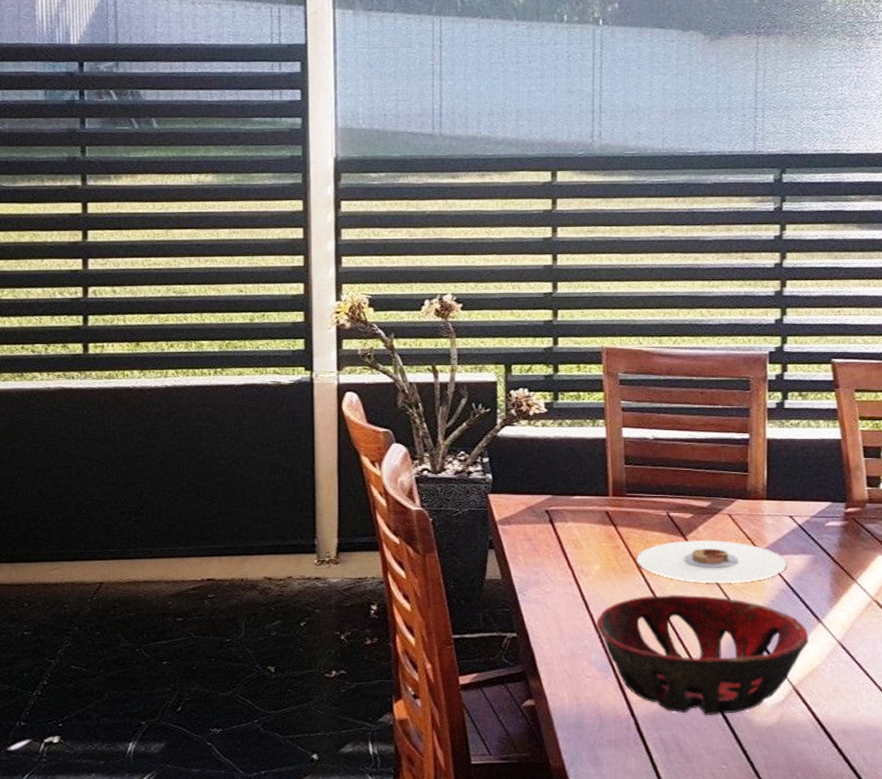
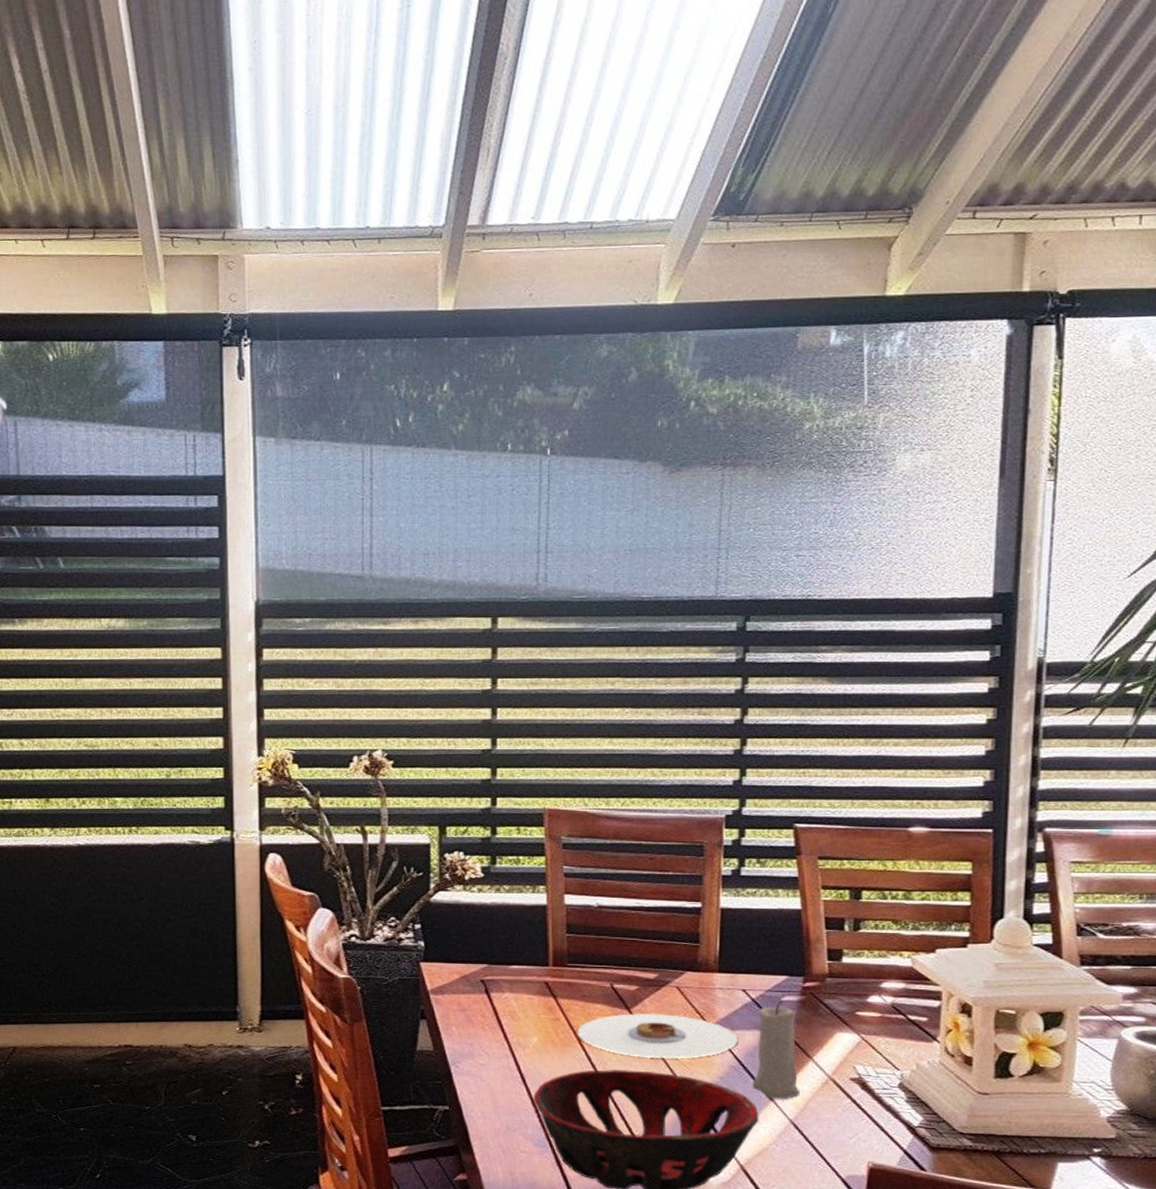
candle: none [801,526,846,621] -> present [752,1000,800,1100]

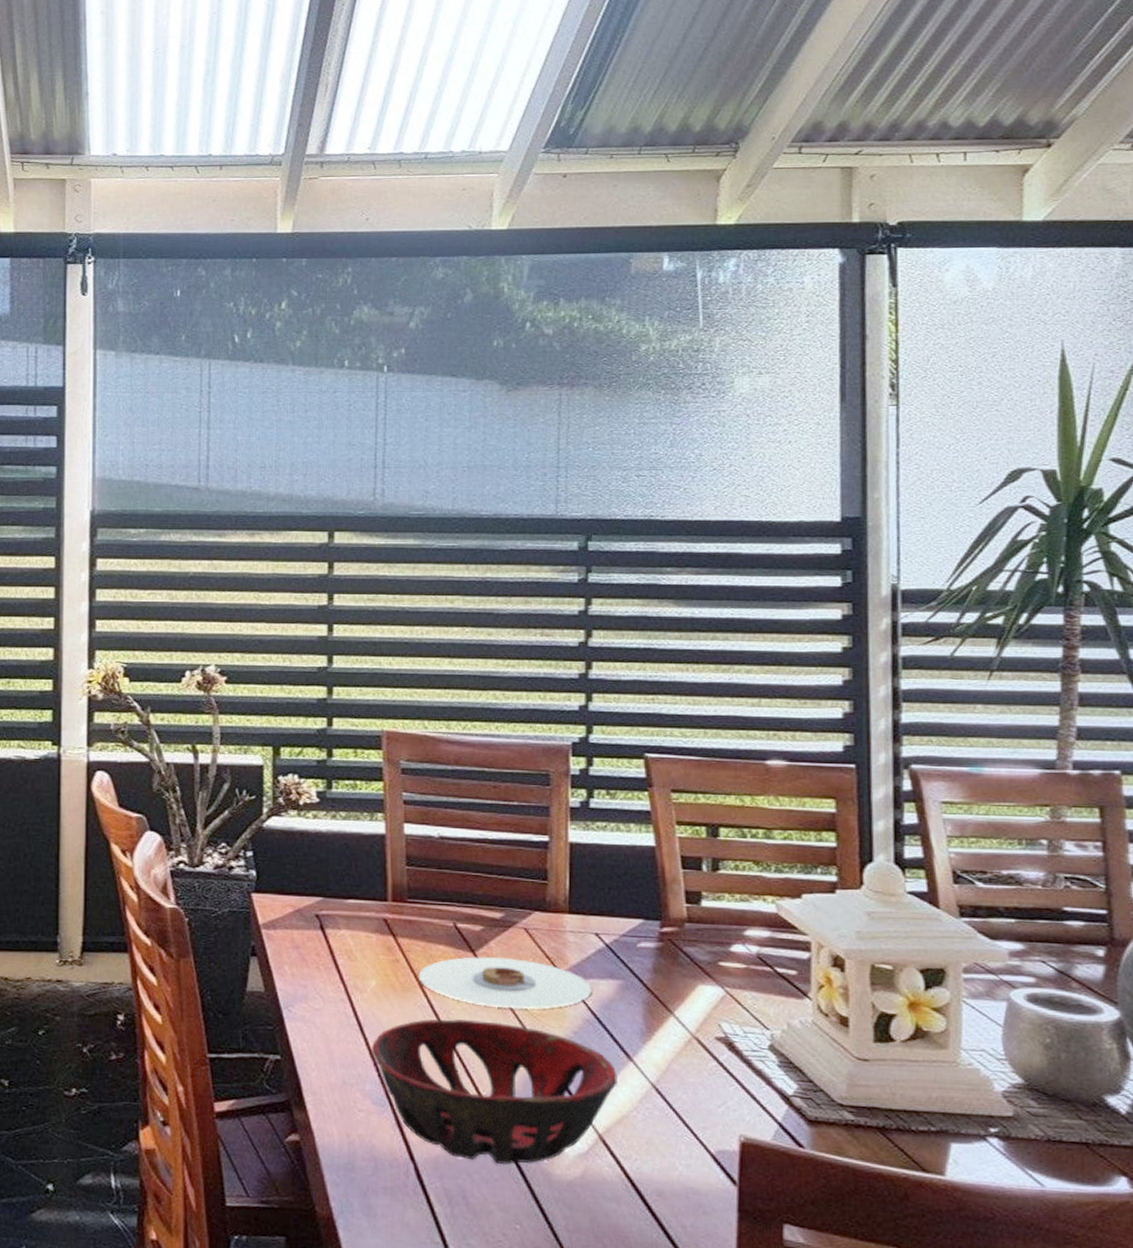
candle: present [752,1000,800,1100] -> none [608,947,662,1060]

